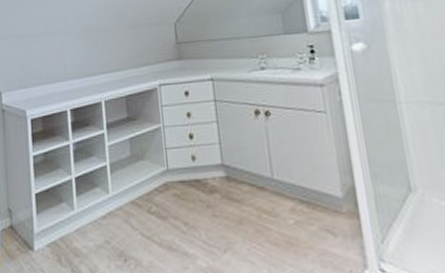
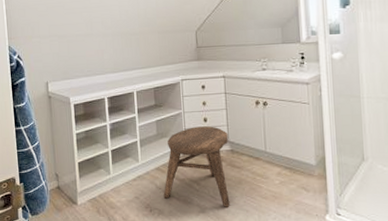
stool: none [141,144,229,257] -> present [163,126,230,207]

